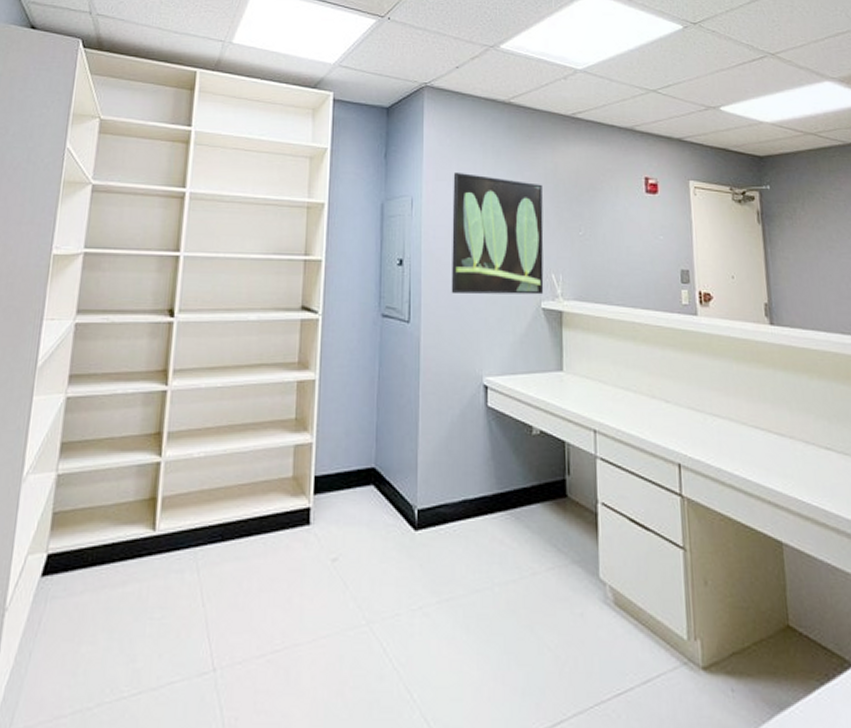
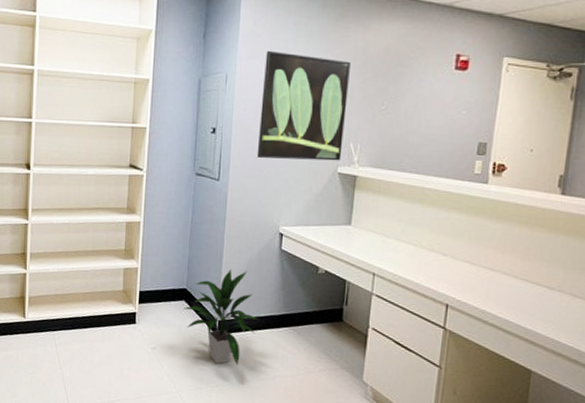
indoor plant: none [371,437,465,575] -> present [183,270,257,365]

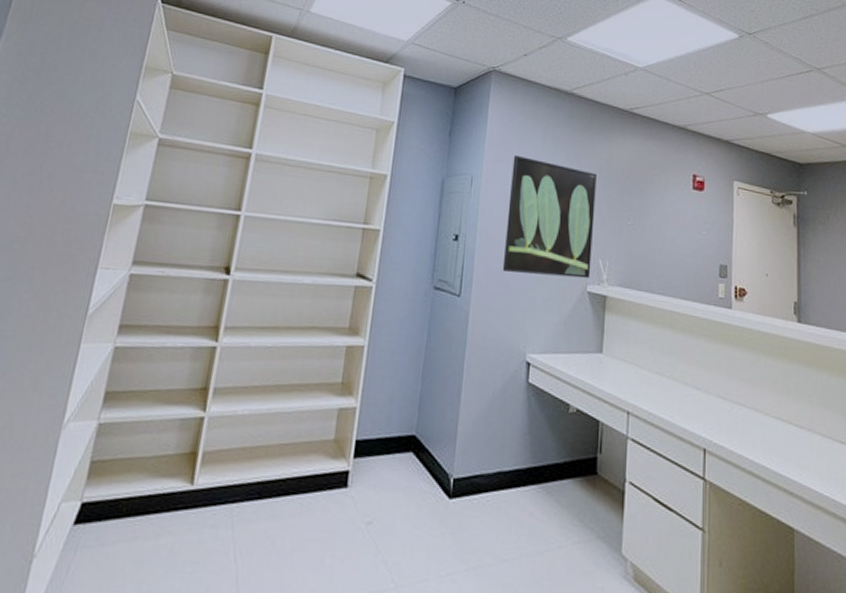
indoor plant: present [183,270,257,365] -> none [410,409,500,542]

